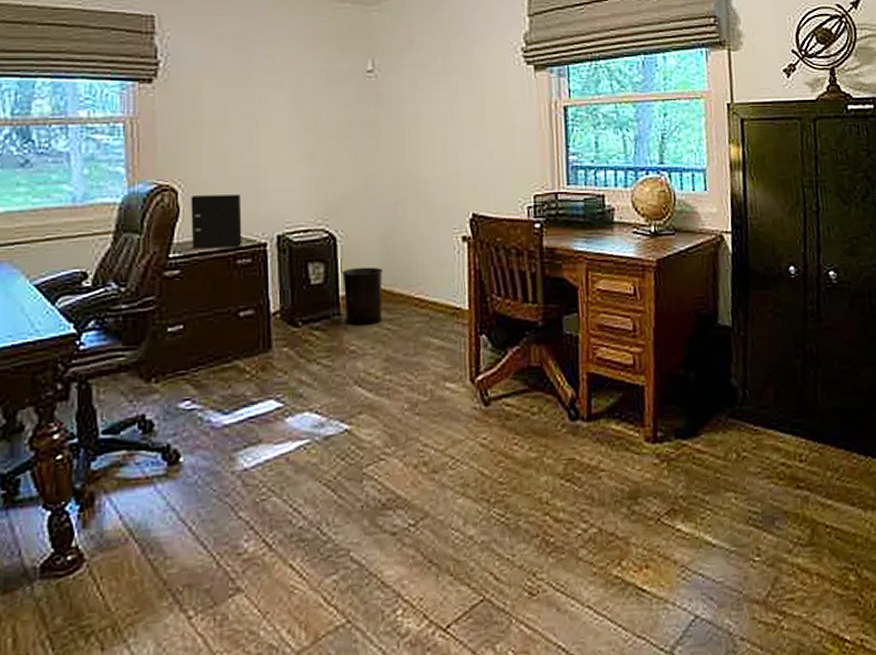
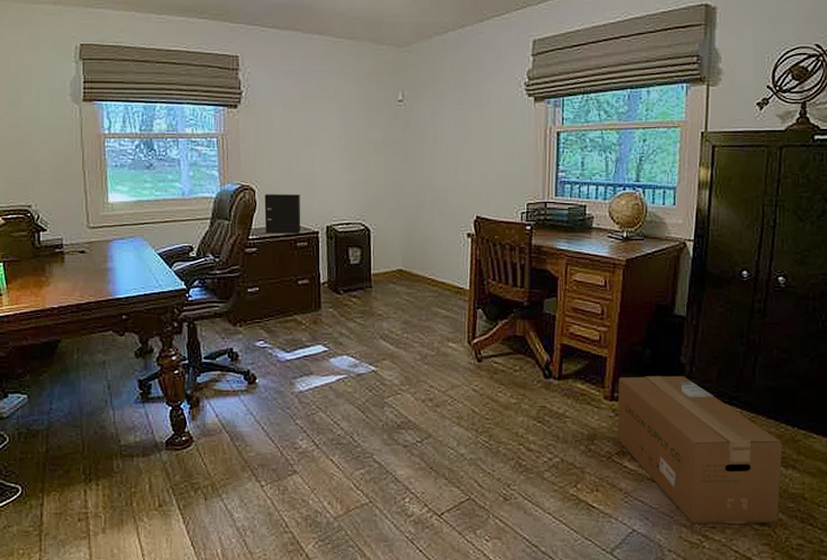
waste bin: present [342,267,384,326] -> none [374,253,405,296]
box: none [661,402,864,598] -> present [617,375,783,525]

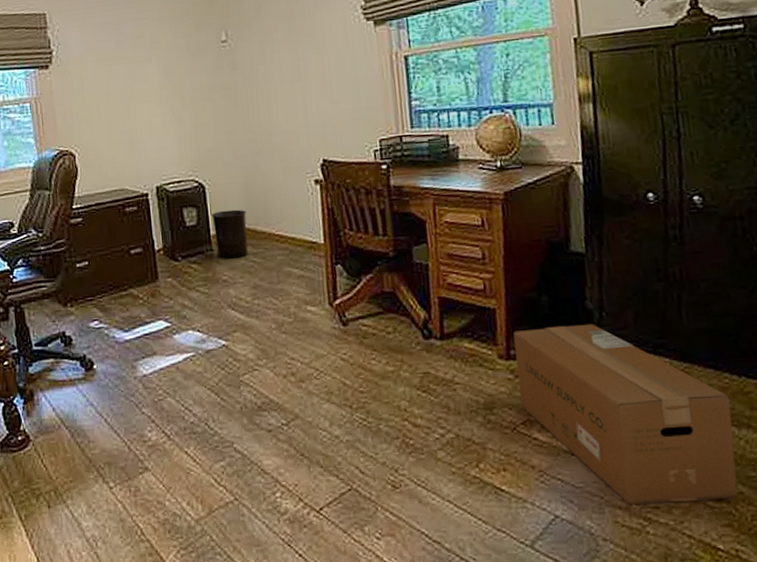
binder: present [264,194,301,234] -> none [85,154,129,201]
waste bin: none [374,253,405,296] -> present [211,209,248,259]

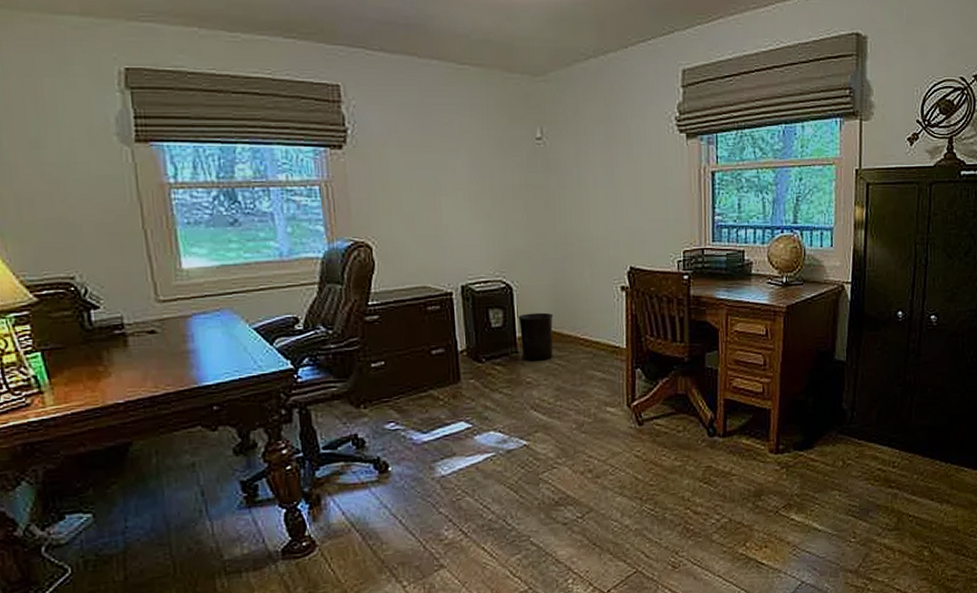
box: present [513,323,739,504] -> none [783,422,938,568]

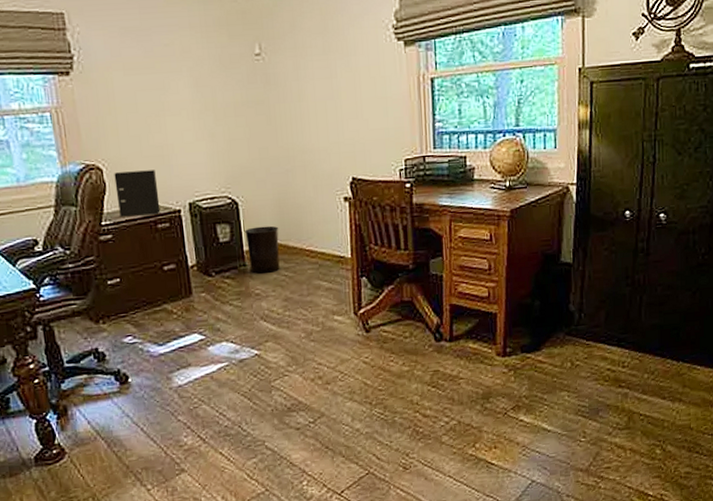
binder: none [384,250,431,298] -> present [114,170,161,217]

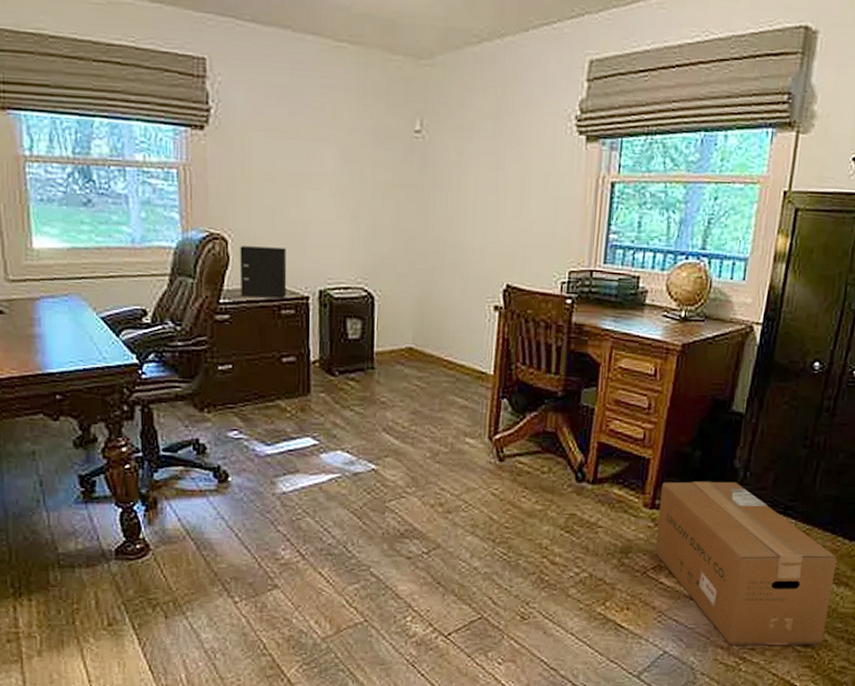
waste bin: present [245,225,280,274] -> none [377,326,417,380]
box: none [510,323,669,467] -> present [655,481,838,646]

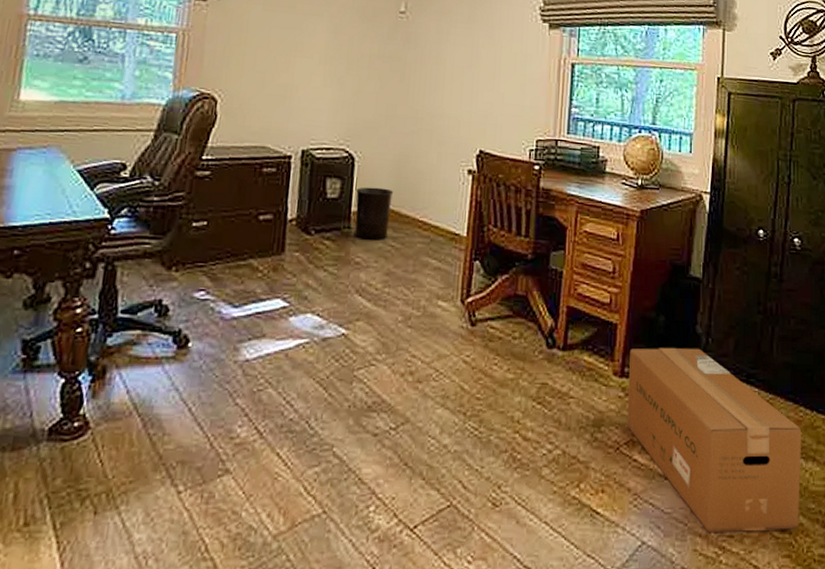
binder: present [239,246,287,299] -> none [224,106,273,157]
waste bin: none [377,326,417,380] -> present [355,187,394,240]

